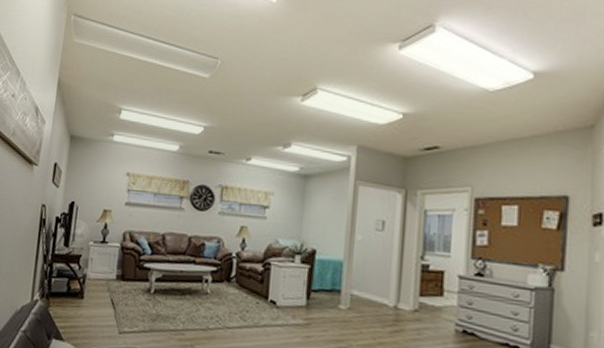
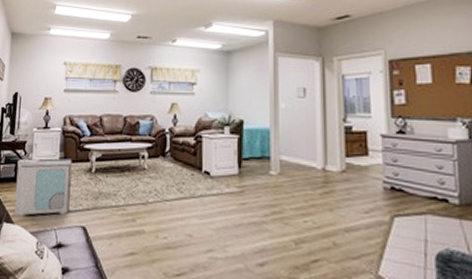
air purifier: none [64,273,130,336] -> present [14,158,72,217]

